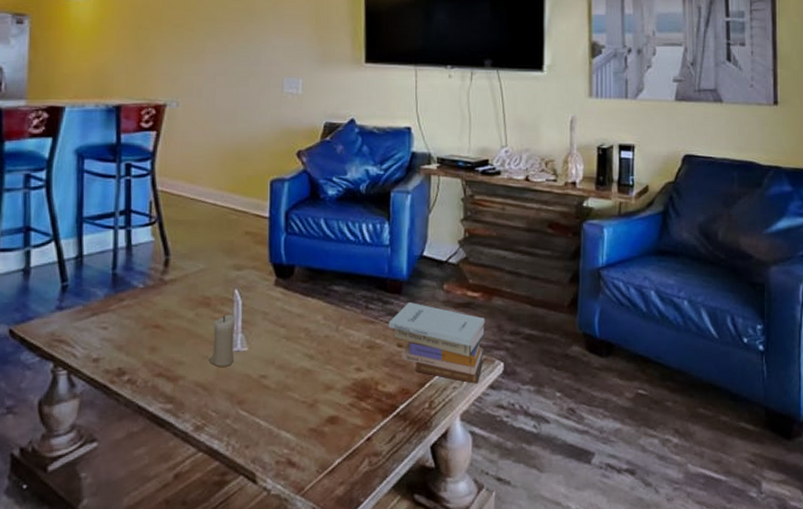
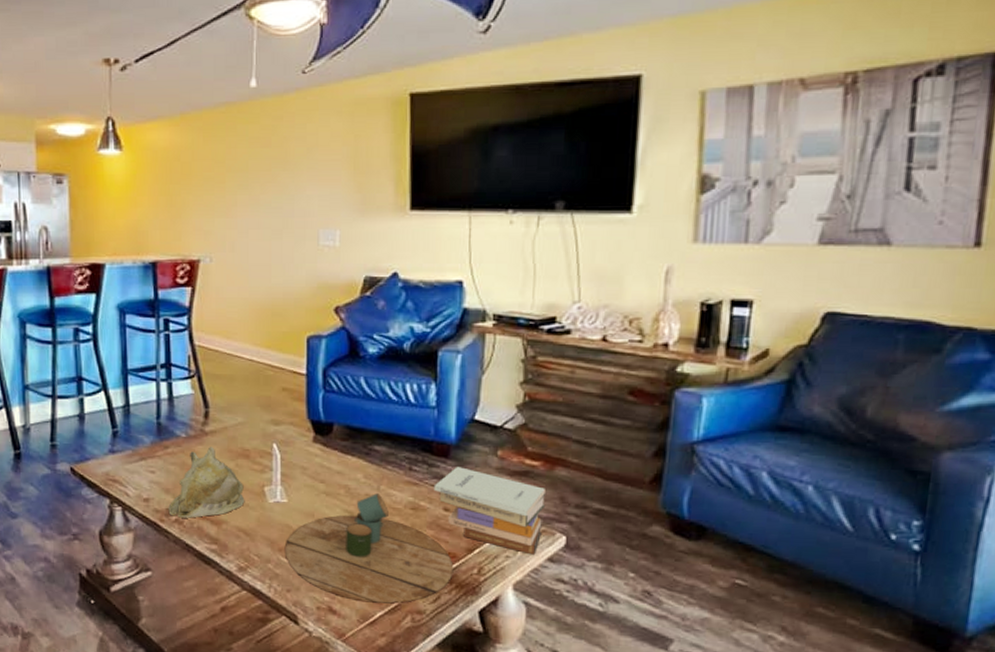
seashell: none [120,297,204,377] -> present [168,447,245,518]
candle: present [210,314,236,368] -> none [250,467,275,516]
decorative tray: none [243,333,407,450] -> present [284,492,454,604]

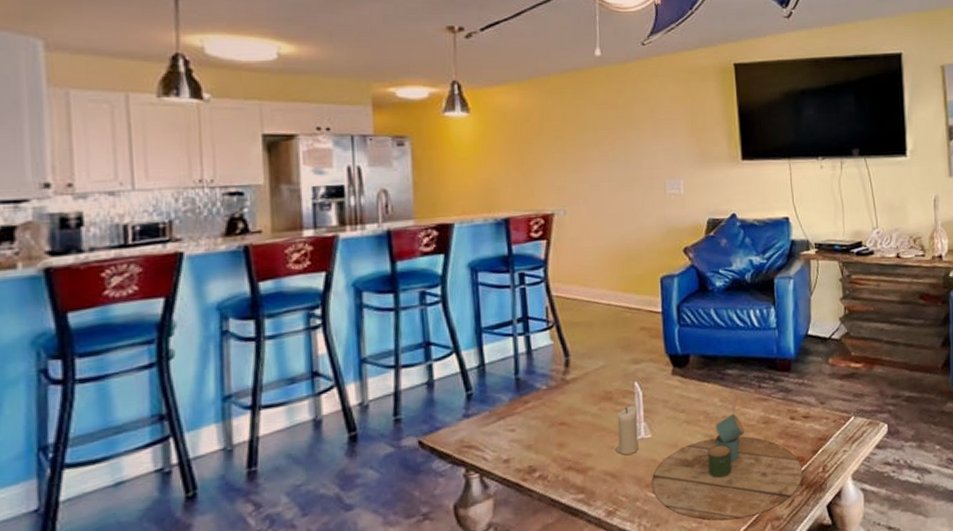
seashell: present [168,447,245,518] -> none [531,394,610,473]
candle: none [250,467,275,516] -> present [616,405,639,456]
books: present [433,467,547,555] -> none [780,378,870,446]

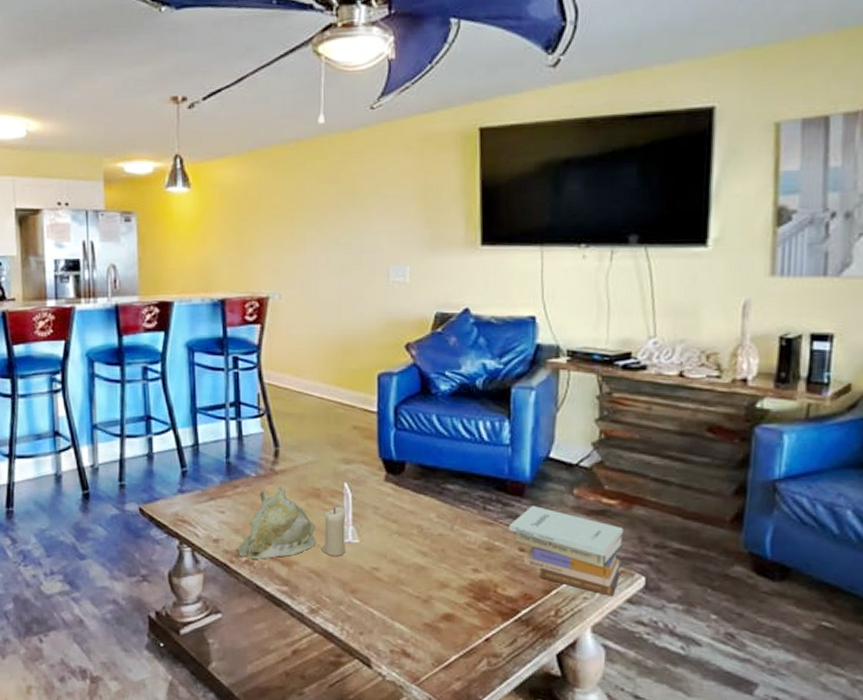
seashell: none [531,394,610,473] -> present [238,486,316,559]
decorative tray: present [651,413,803,521] -> none [356,532,530,647]
books: none [780,378,870,446] -> present [508,506,624,596]

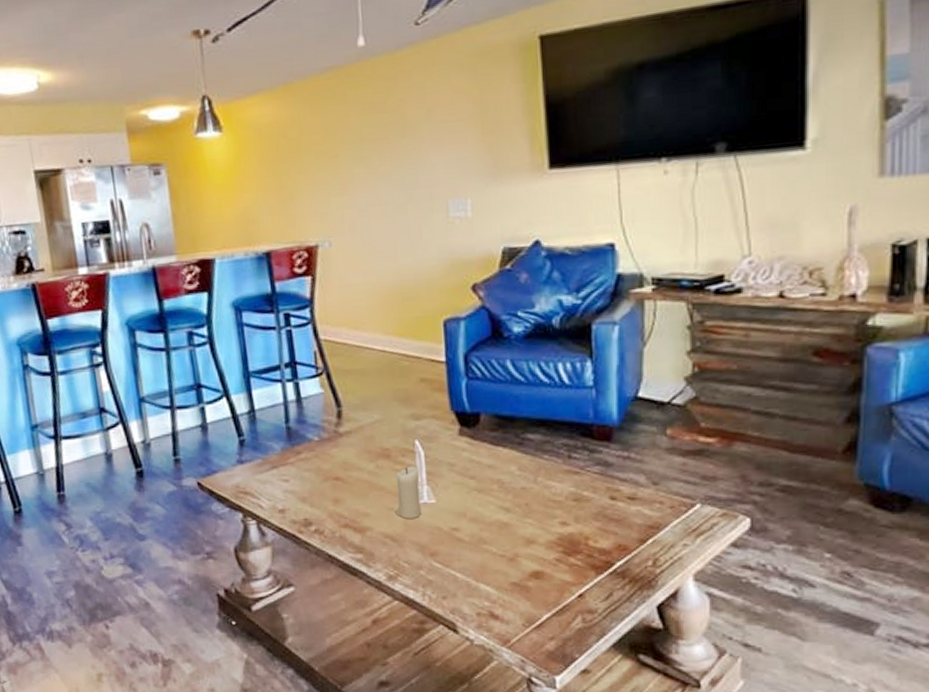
seashell: present [238,486,316,559] -> none [306,449,389,528]
books: present [508,506,624,596] -> none [597,450,725,541]

